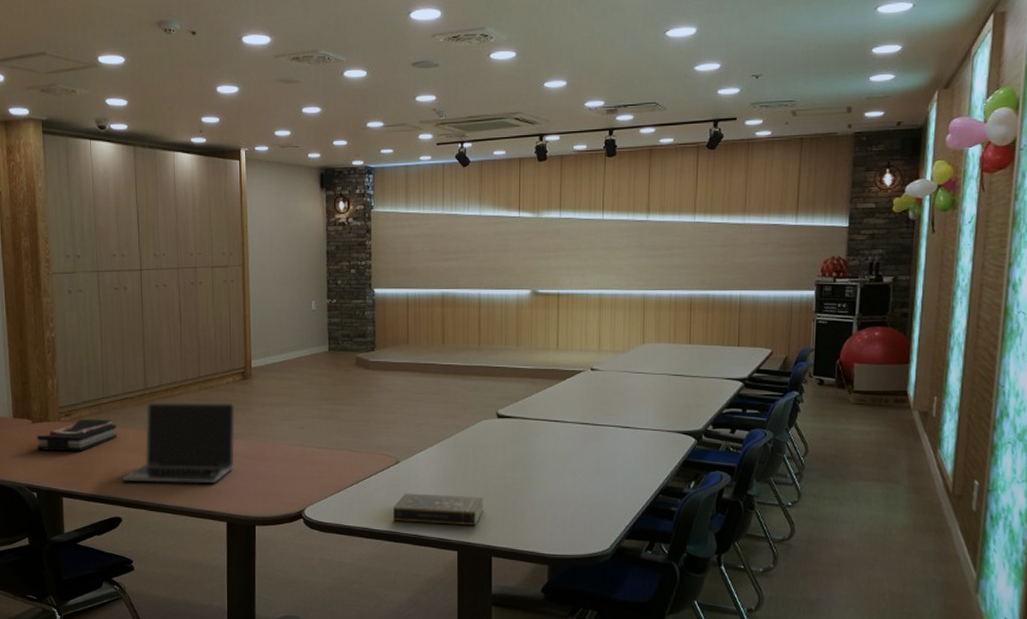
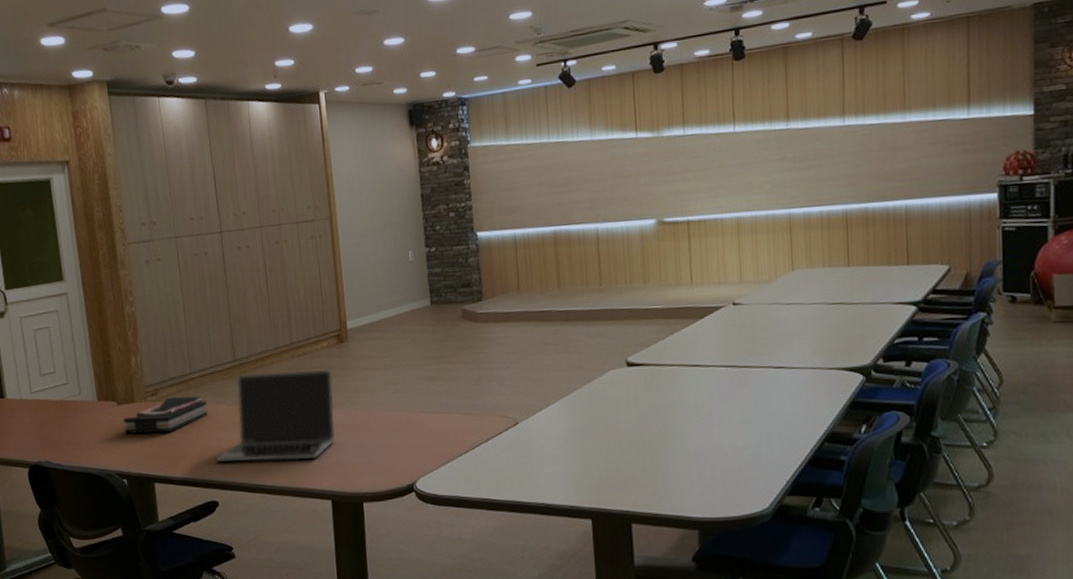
book: present [392,493,483,526] -> none [514,456,618,490]

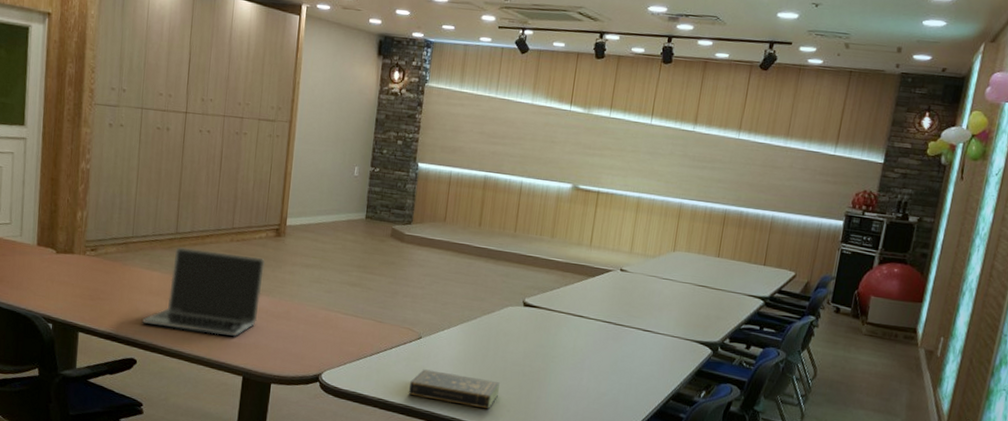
file organizer: present [123,396,208,434] -> none [58,256,143,288]
book: none [514,456,618,490] -> present [408,369,500,410]

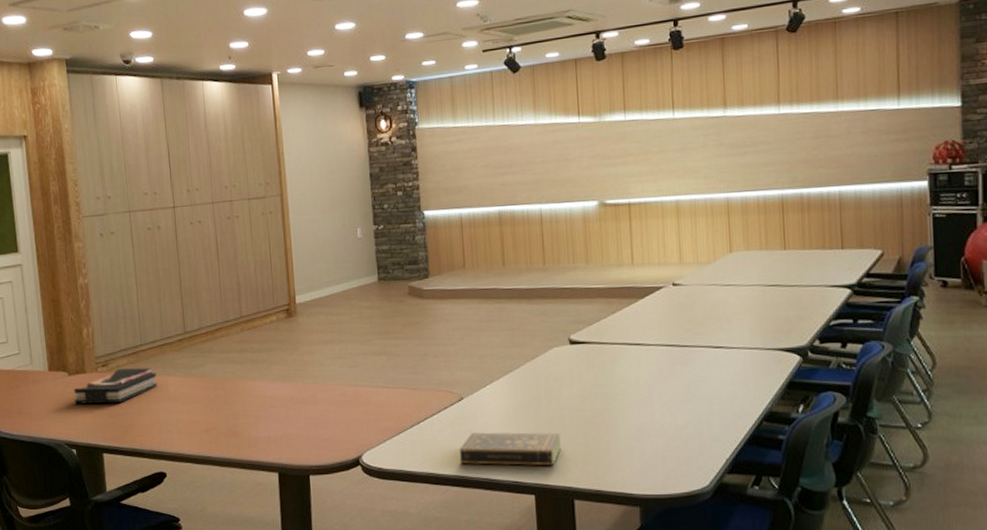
file organizer: none [58,256,143,288] -> present [73,368,157,404]
laptop: present [142,247,265,337] -> none [165,343,284,433]

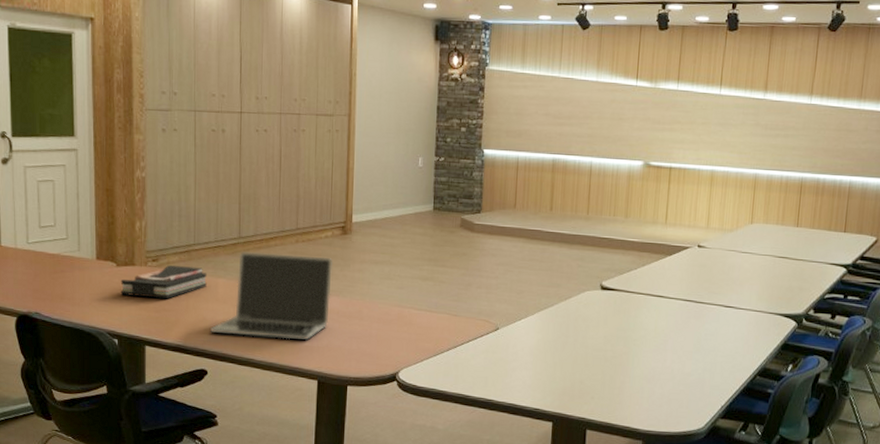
laptop: none [165,343,284,433] -> present [211,252,332,341]
book: present [459,432,561,466] -> none [488,361,582,398]

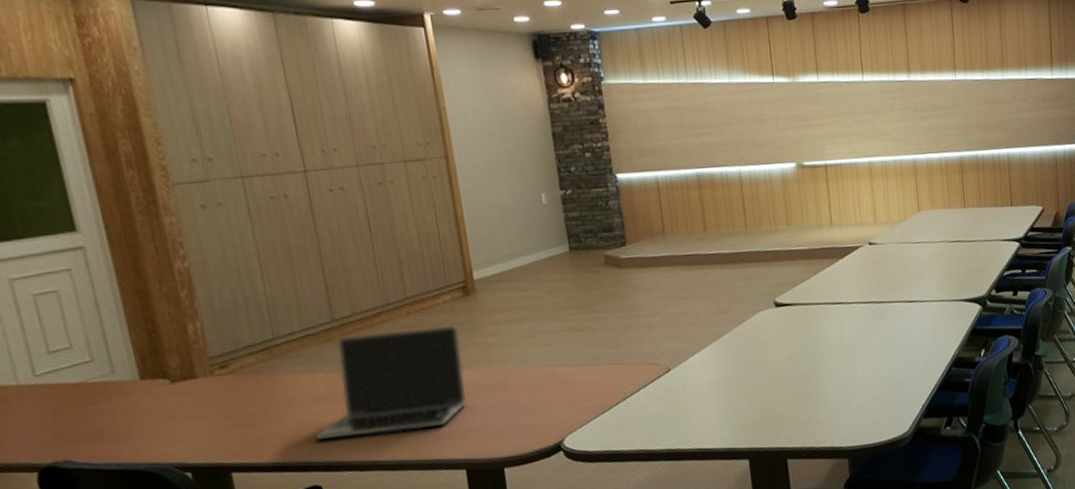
file organizer: present [120,265,207,299] -> none [180,365,301,418]

